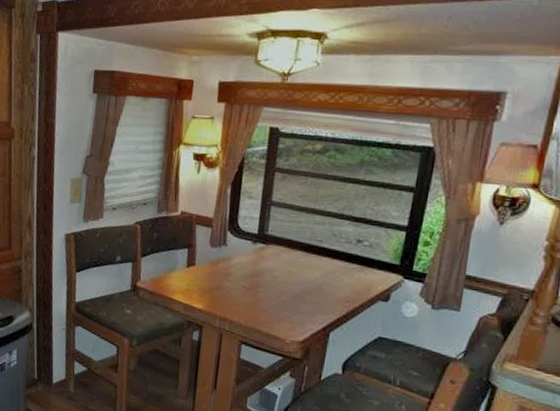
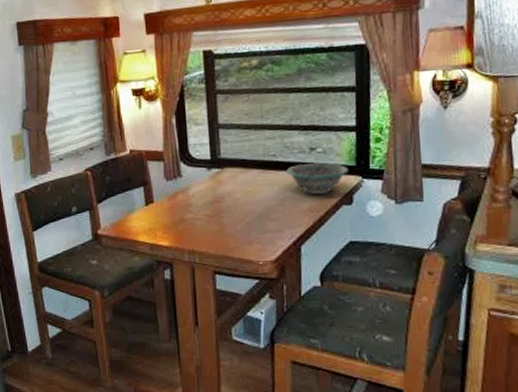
decorative bowl: none [330,254,392,287] -> present [287,163,349,194]

